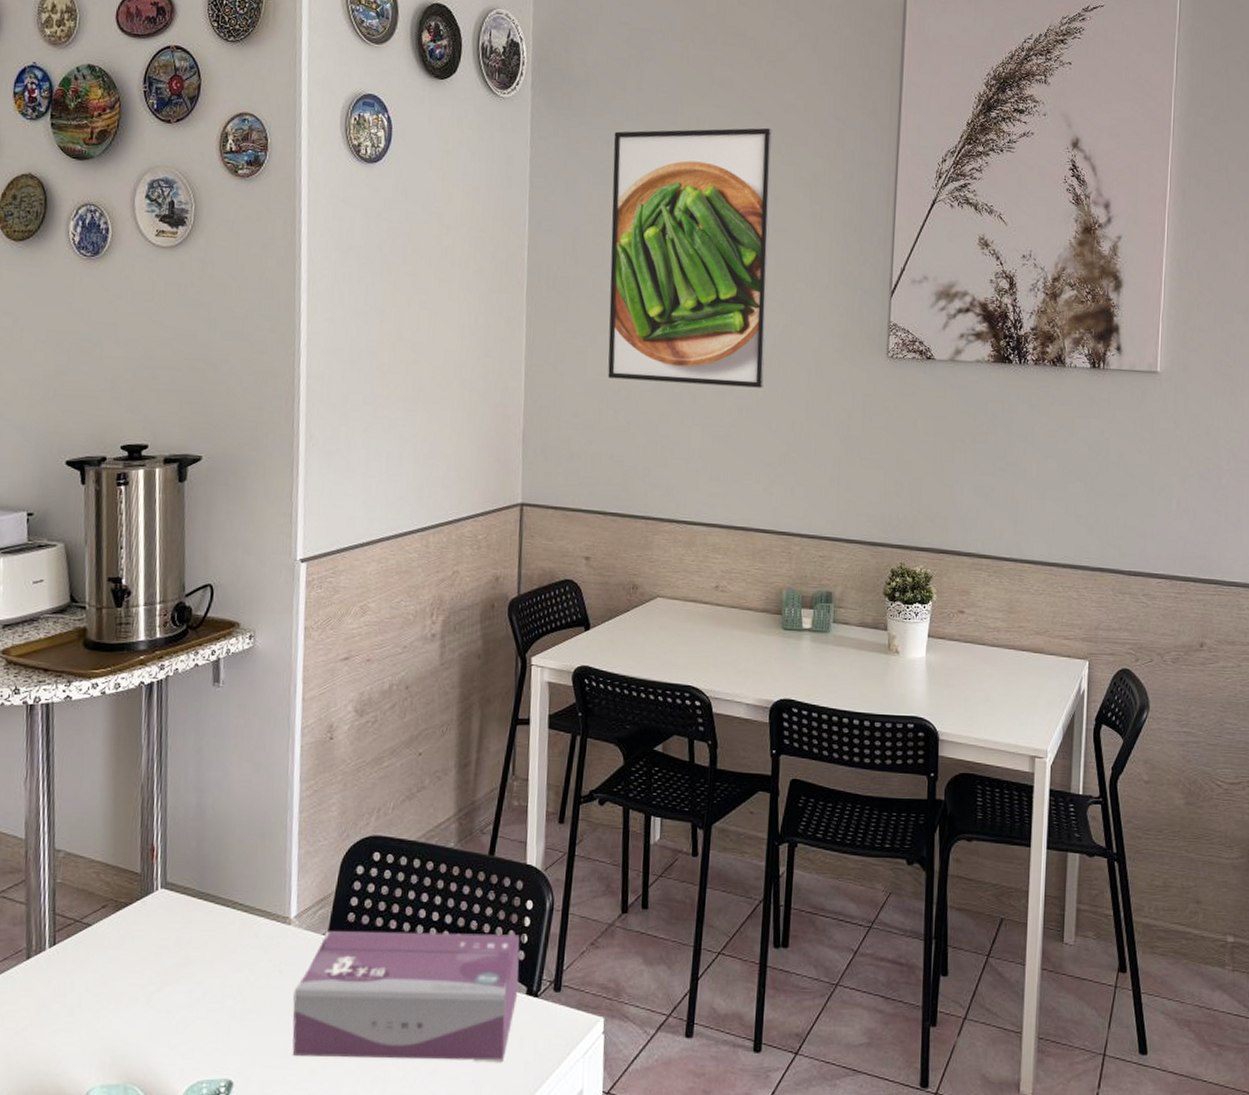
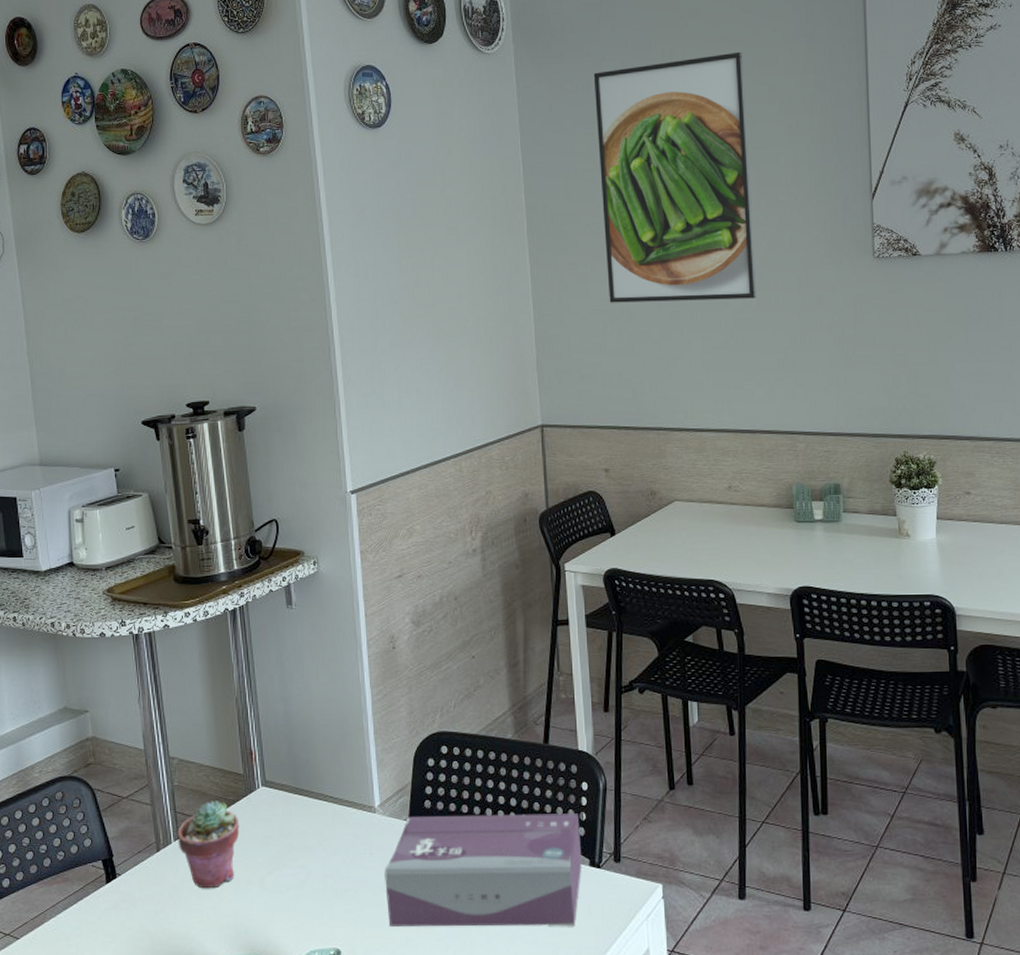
potted succulent: none [53,902,130,1005] -> present [177,801,240,889]

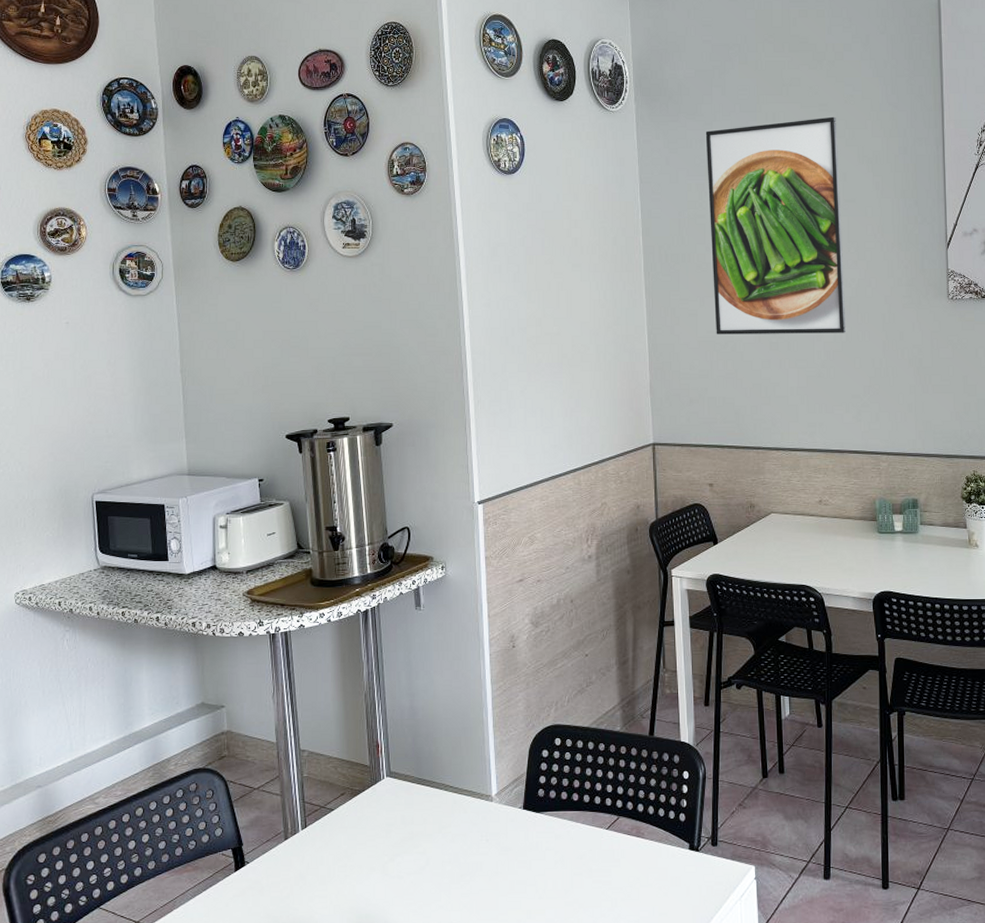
potted succulent: present [177,801,240,889] -> none [305,791,364,875]
tissue box: present [385,813,582,927] -> none [499,800,682,909]

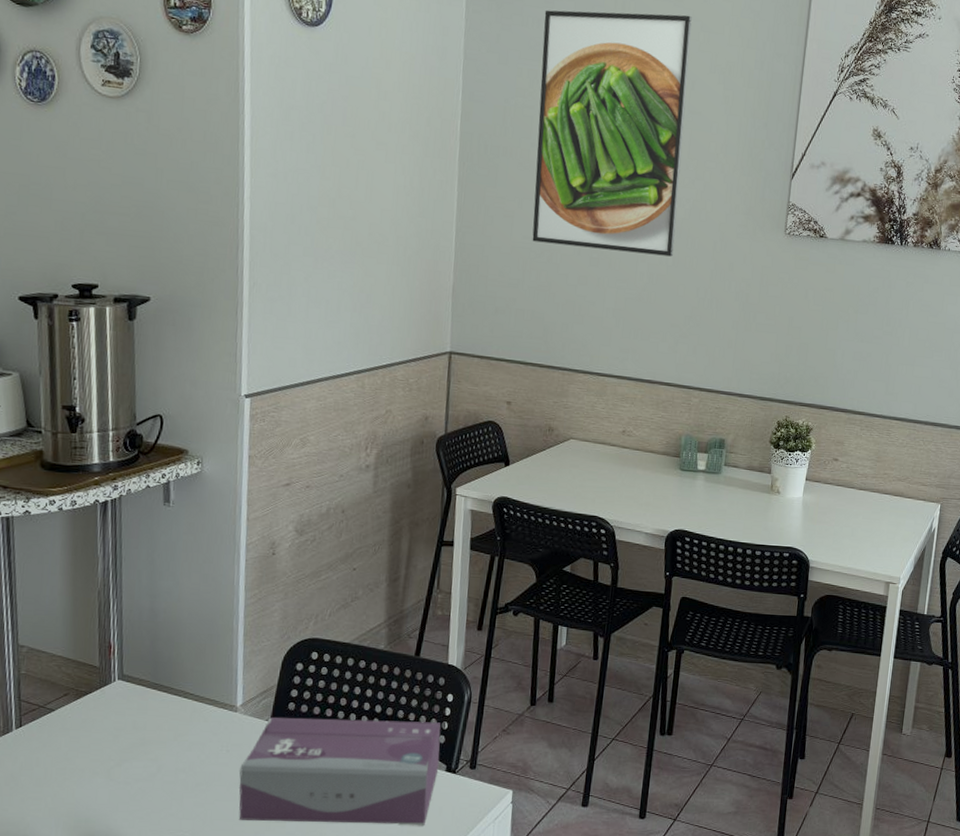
tissue box: none [499,800,682,909] -> present [239,717,441,826]

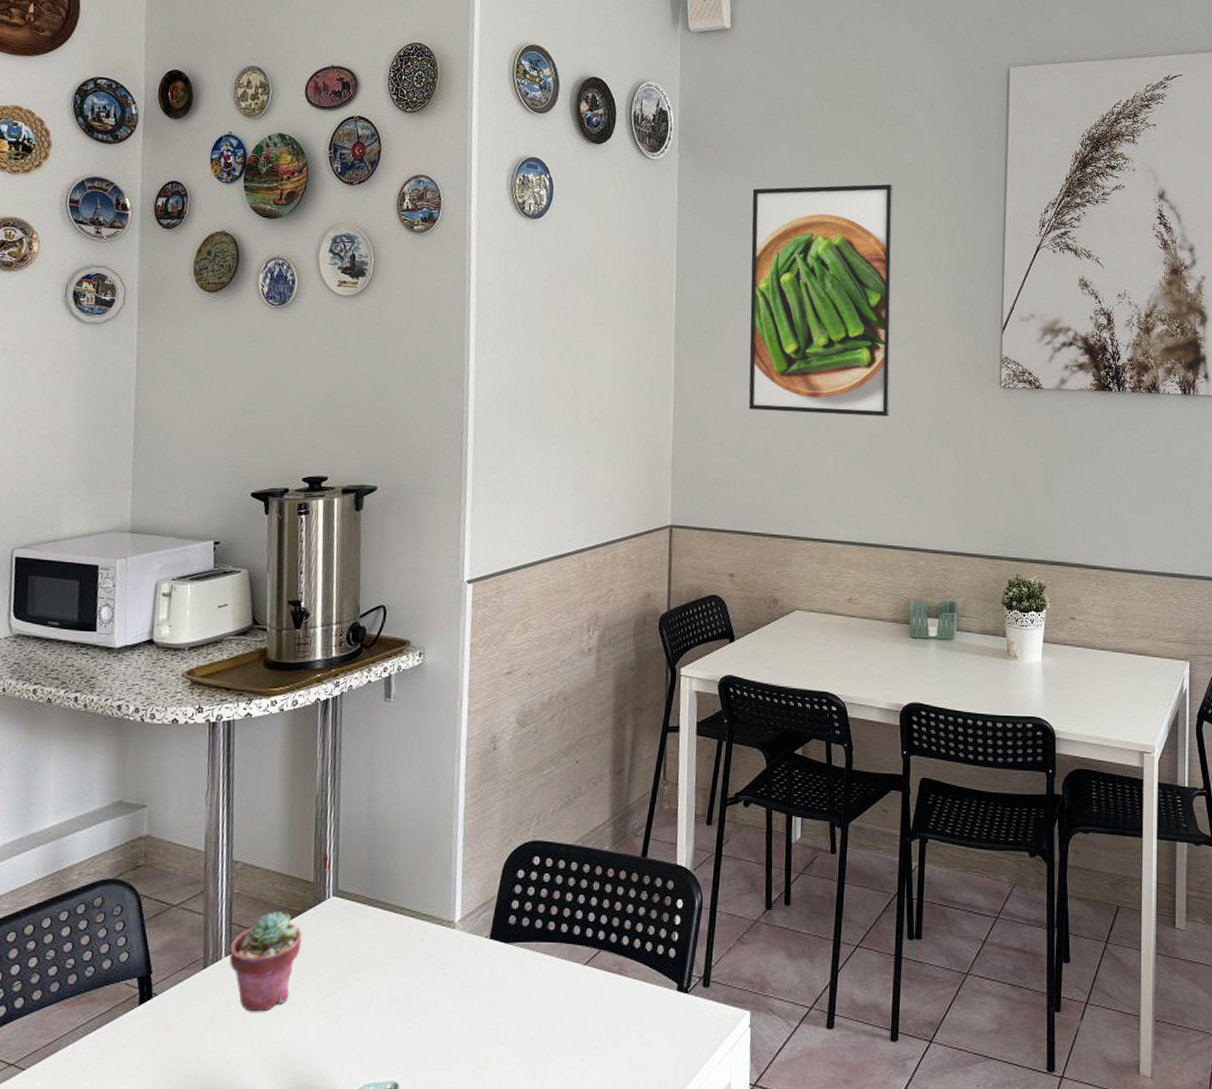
potted succulent: none [19,691,90,777] -> present [229,911,302,1012]
tissue box: present [239,717,441,826] -> none [455,932,671,1058]

